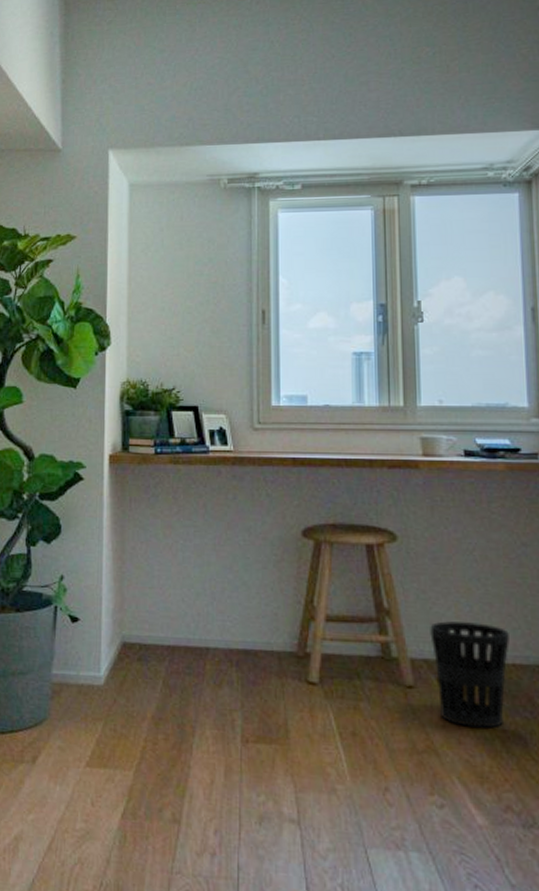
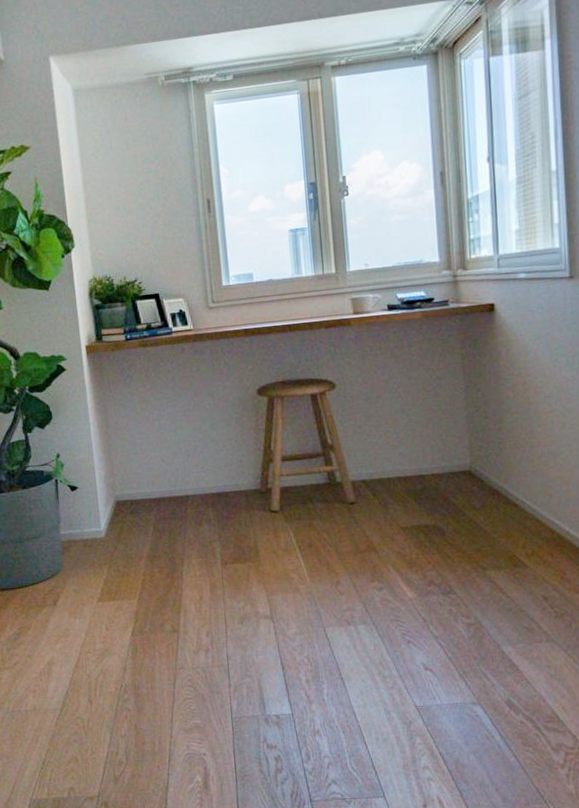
wastebasket: present [430,621,510,728] -> none [366,445,429,527]

